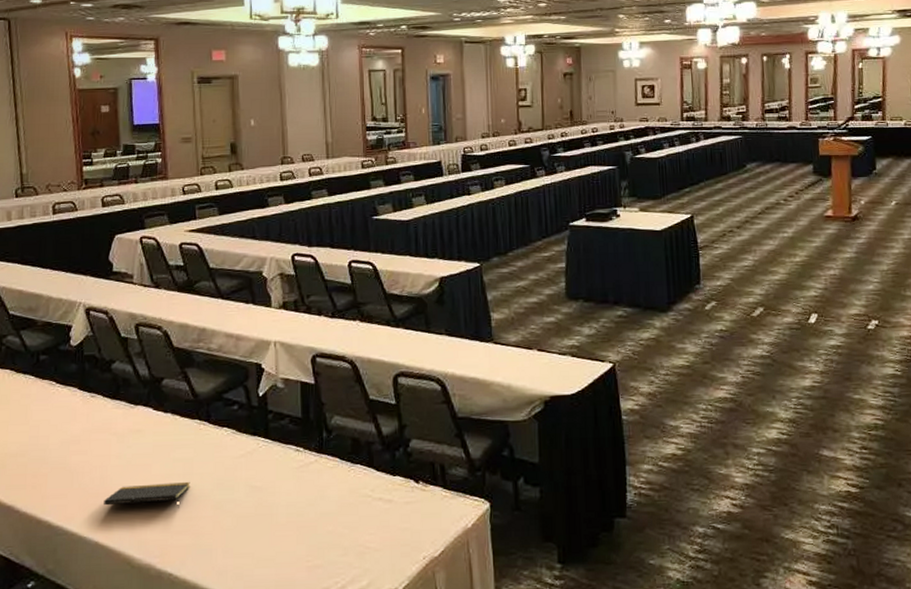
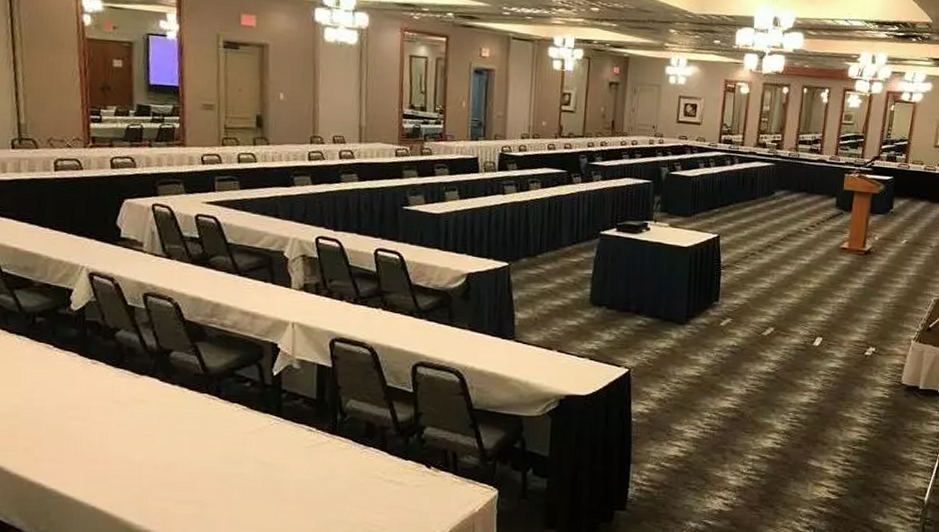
notepad: present [104,481,190,509] -> none [103,453,196,479]

